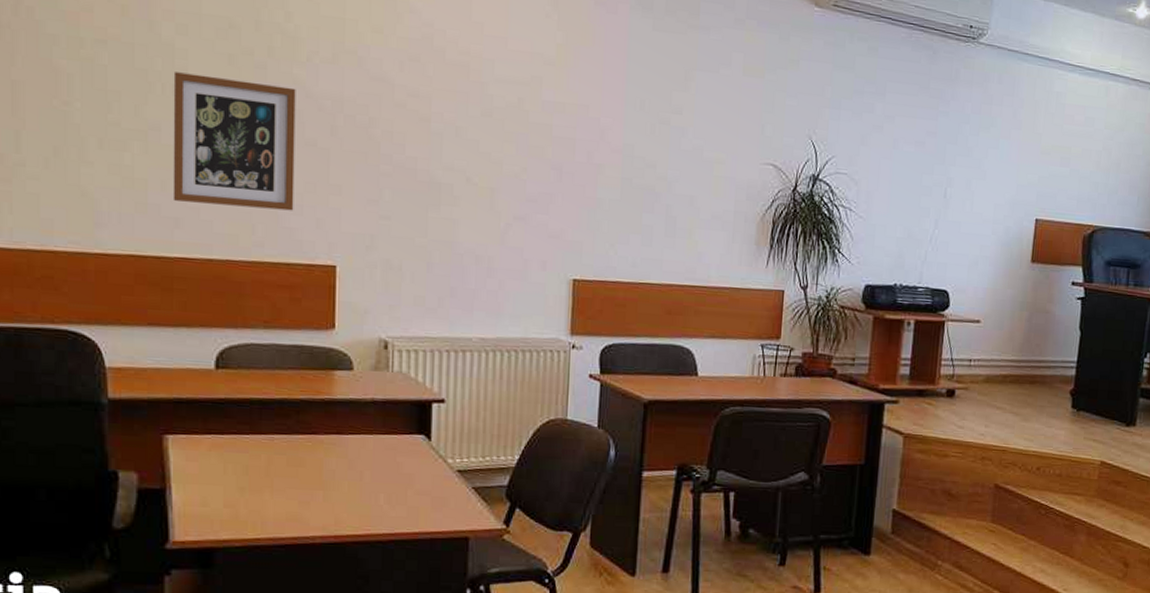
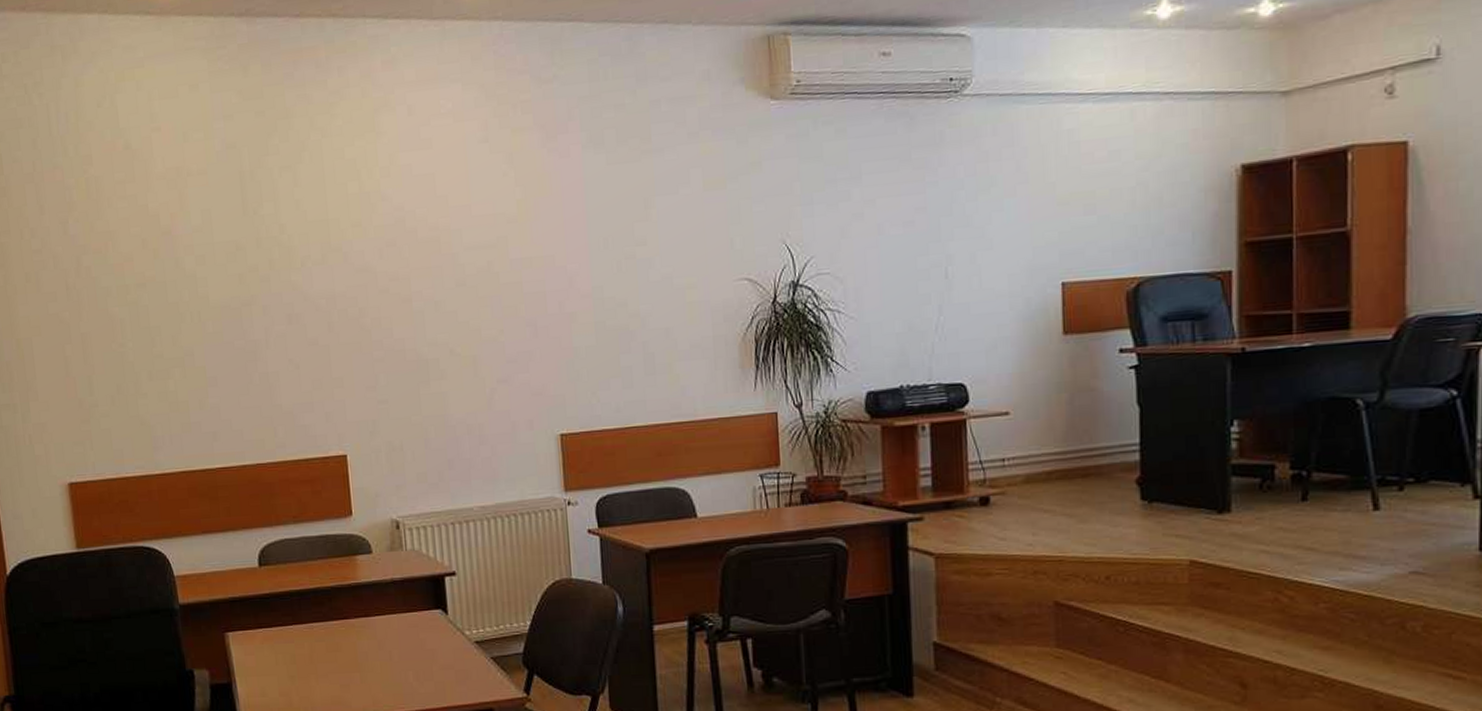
wall art: present [172,72,296,211] -> none [198,294,306,416]

